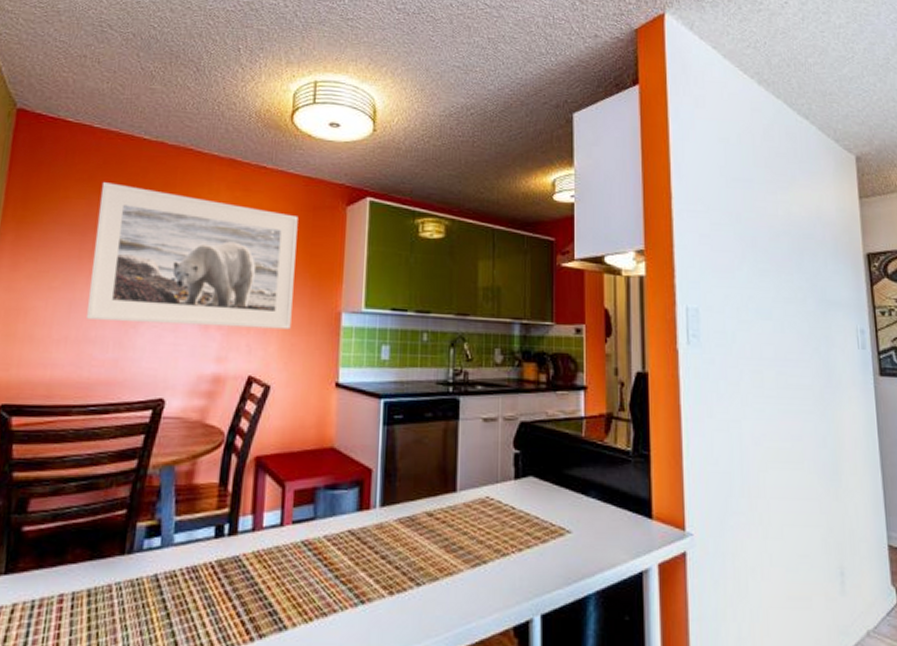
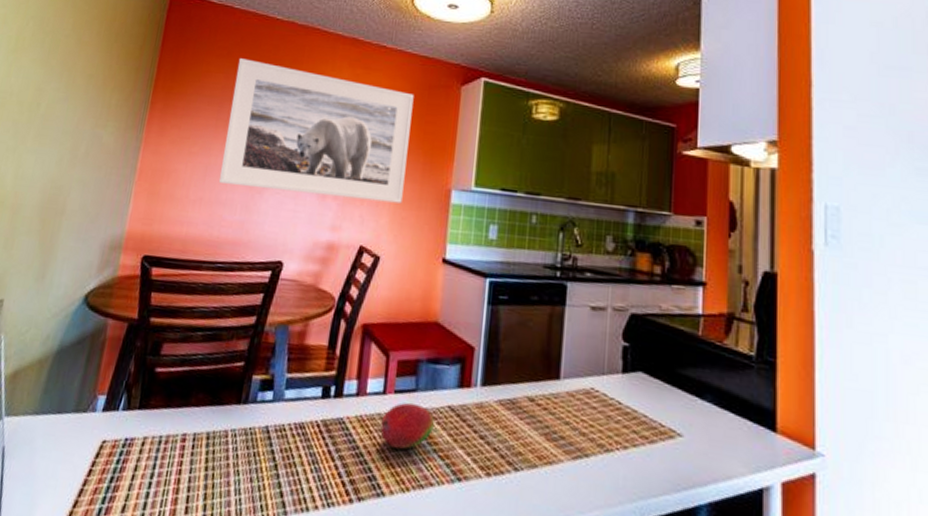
fruit: none [279,531,335,579] -> present [380,402,434,449]

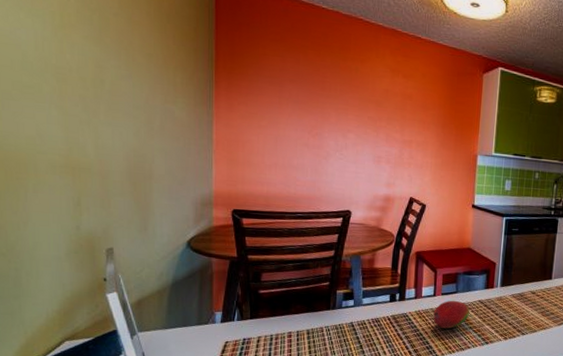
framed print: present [218,58,414,204] -> none [289,43,446,166]

